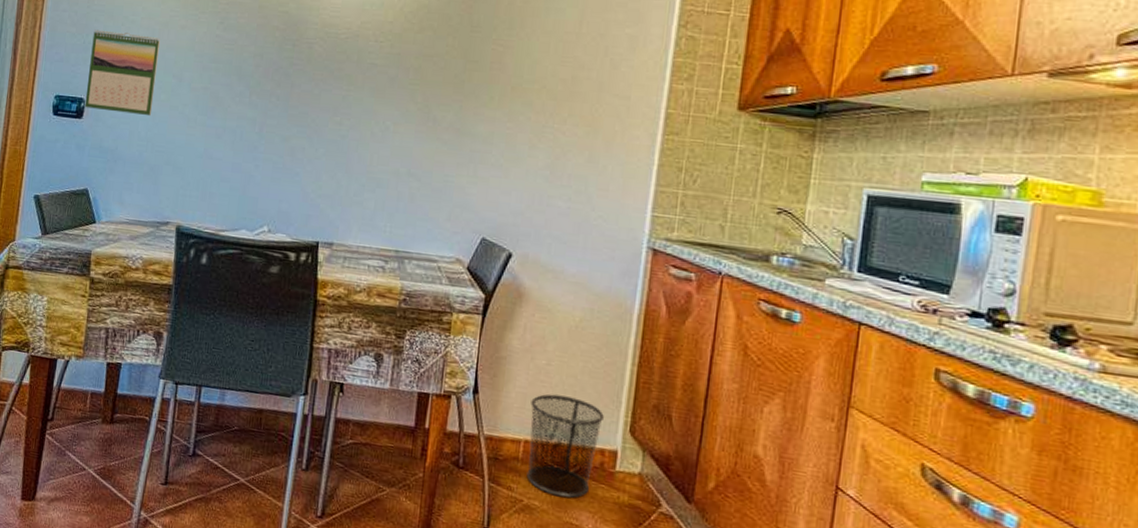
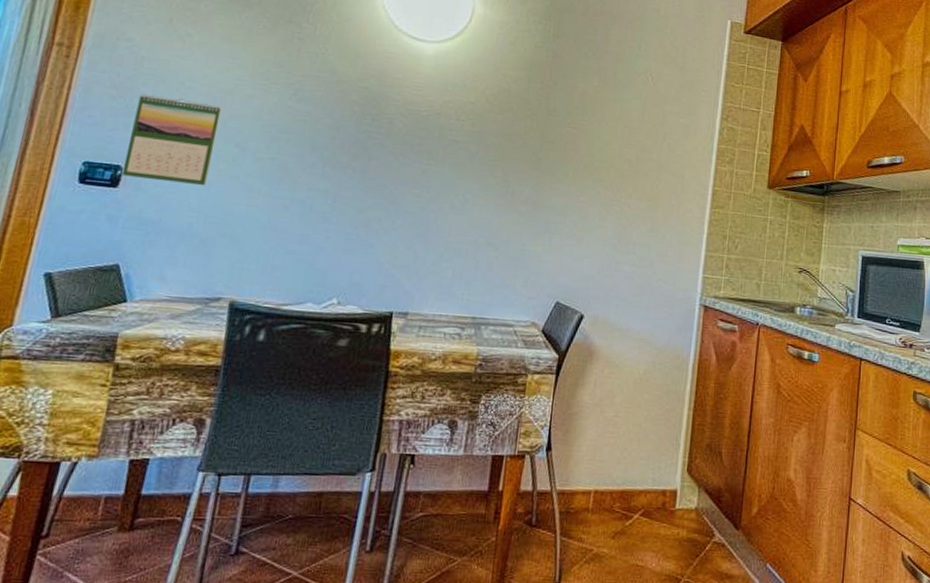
waste bin: present [526,394,604,498] -> none [596,443,665,541]

